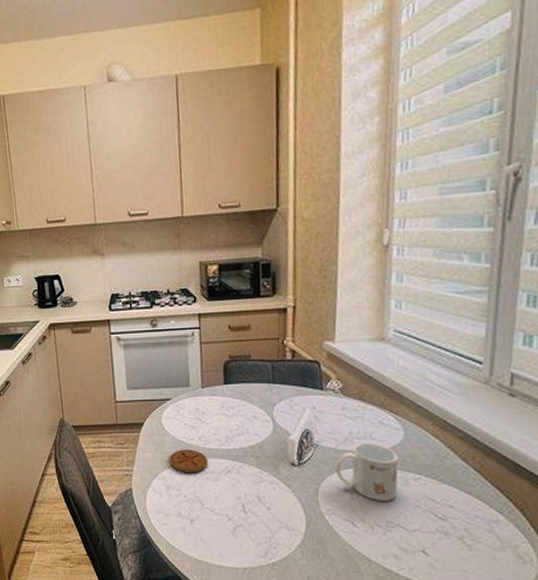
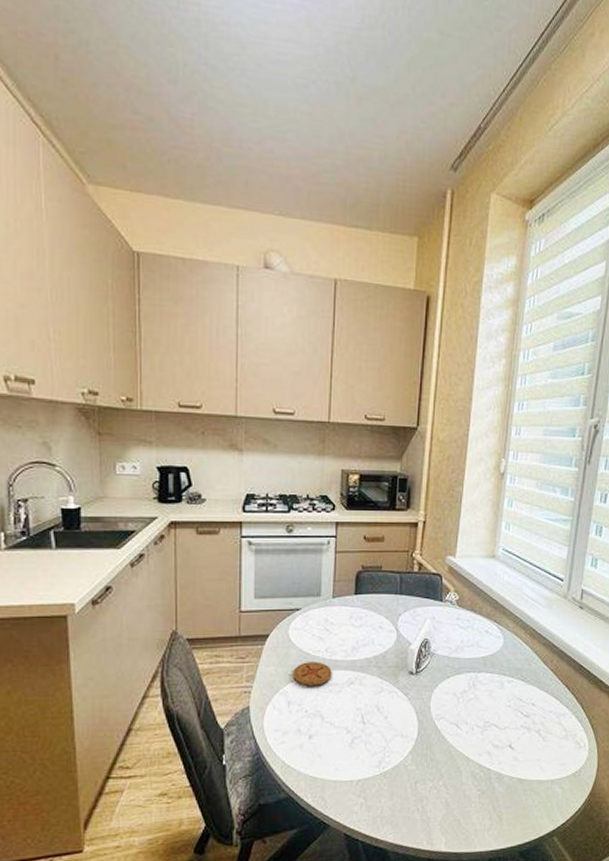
mug: present [335,442,399,501] -> none [447,650,498,703]

